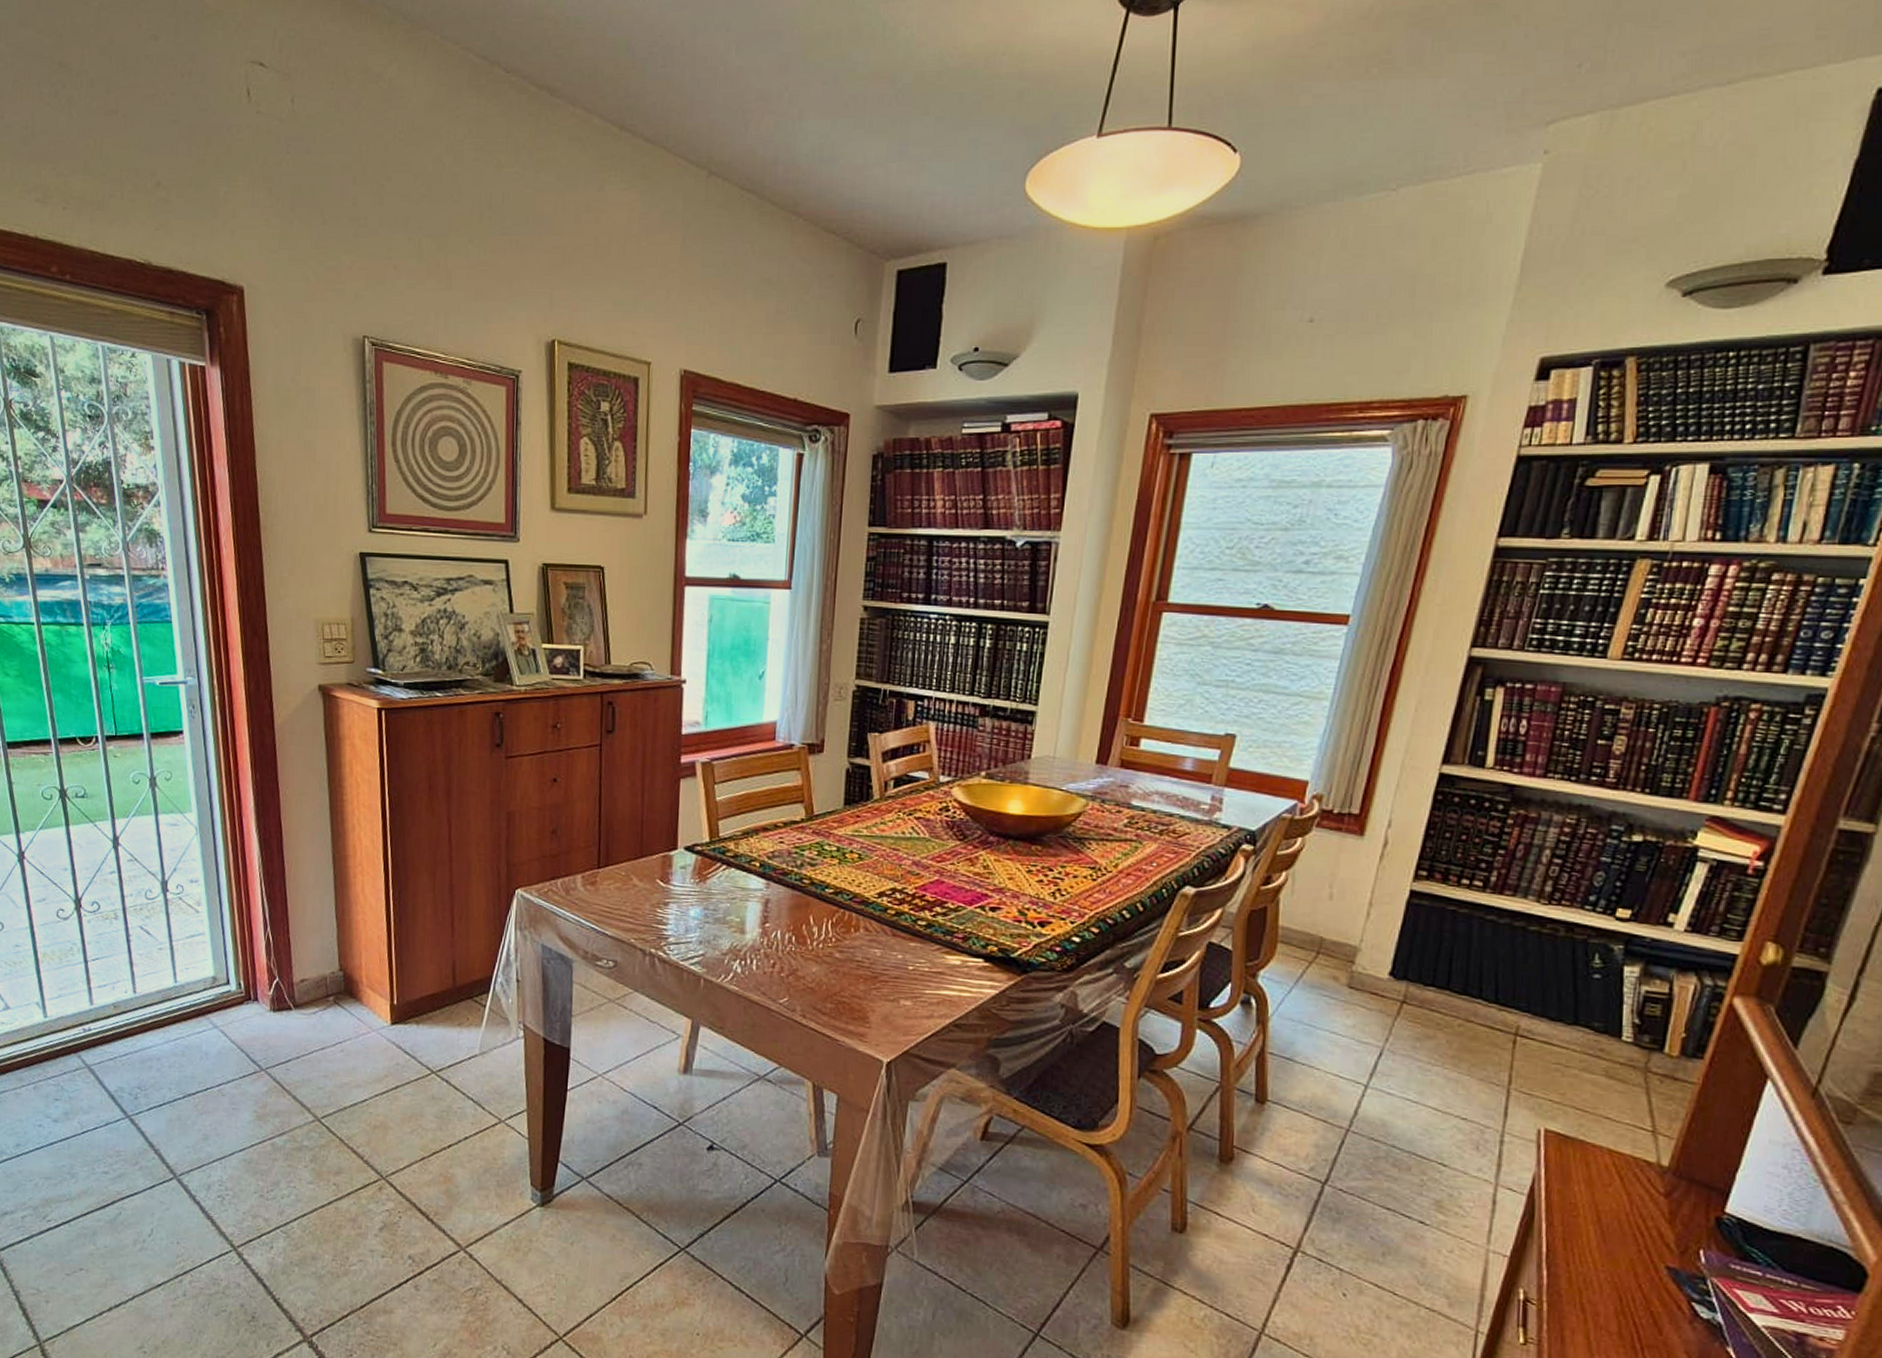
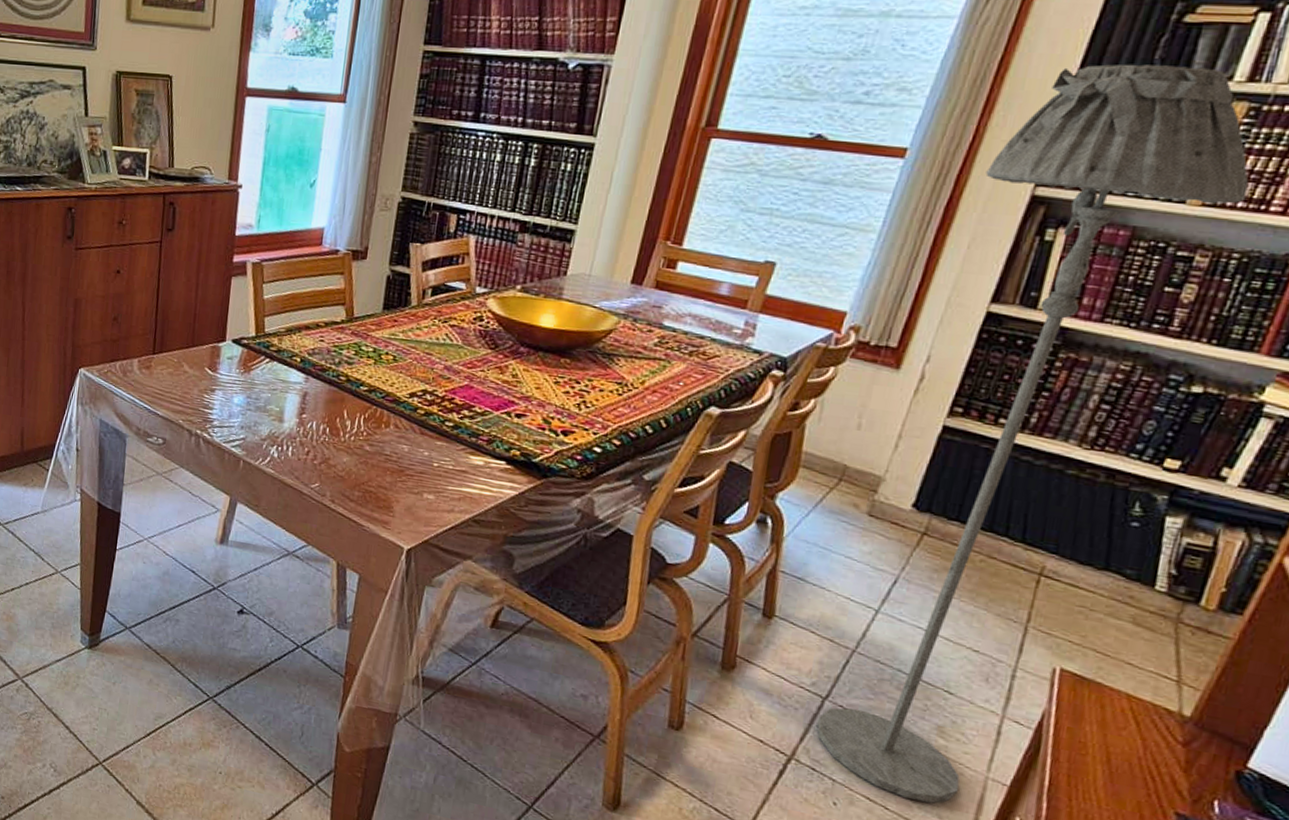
floor lamp: none [1318,526,1660,1283] -> present [816,64,1249,803]

